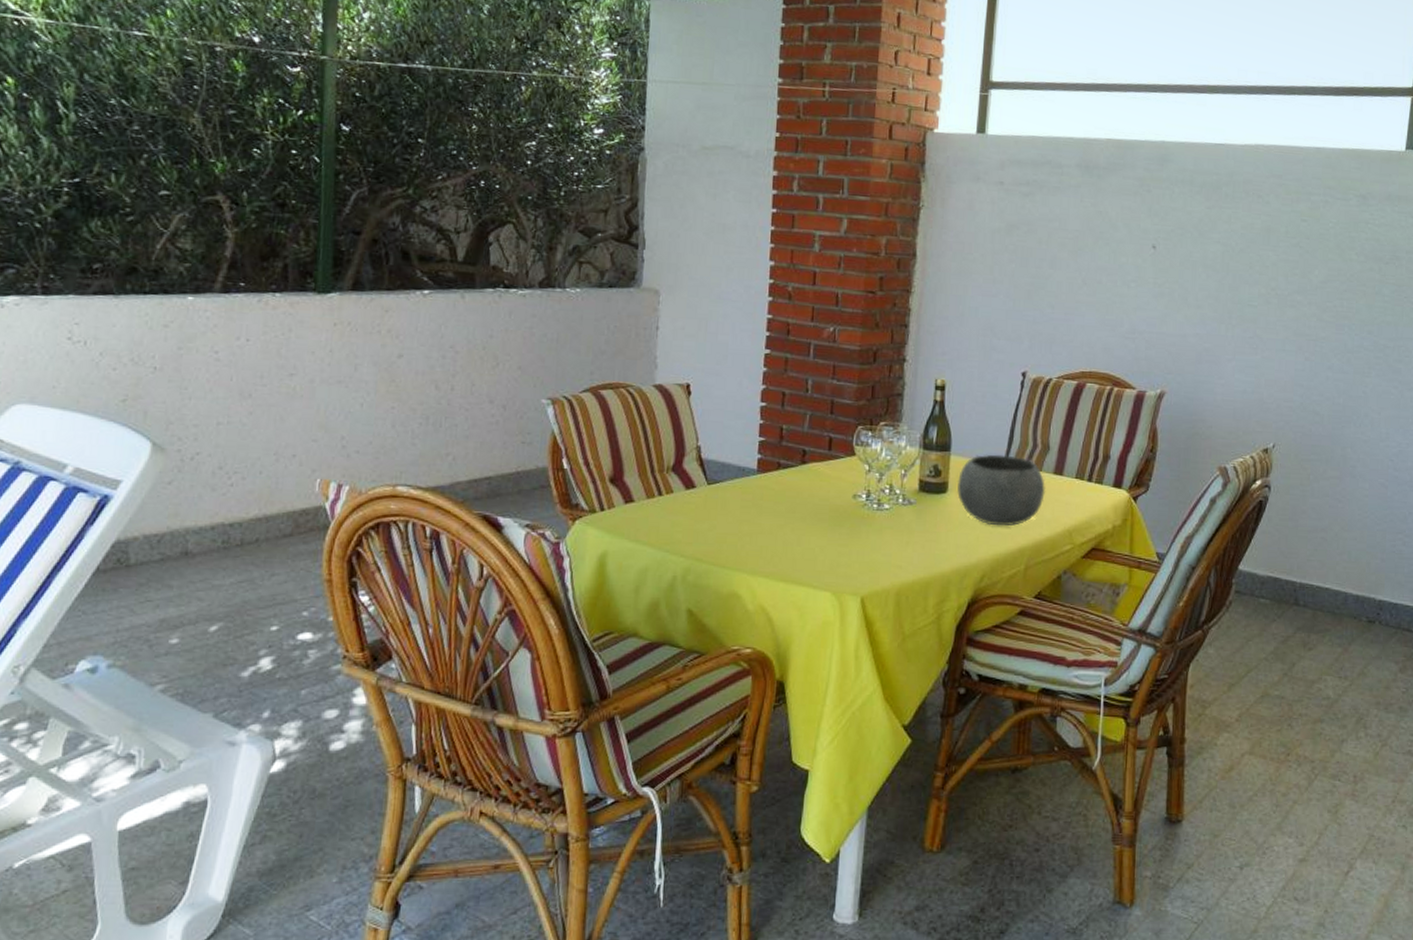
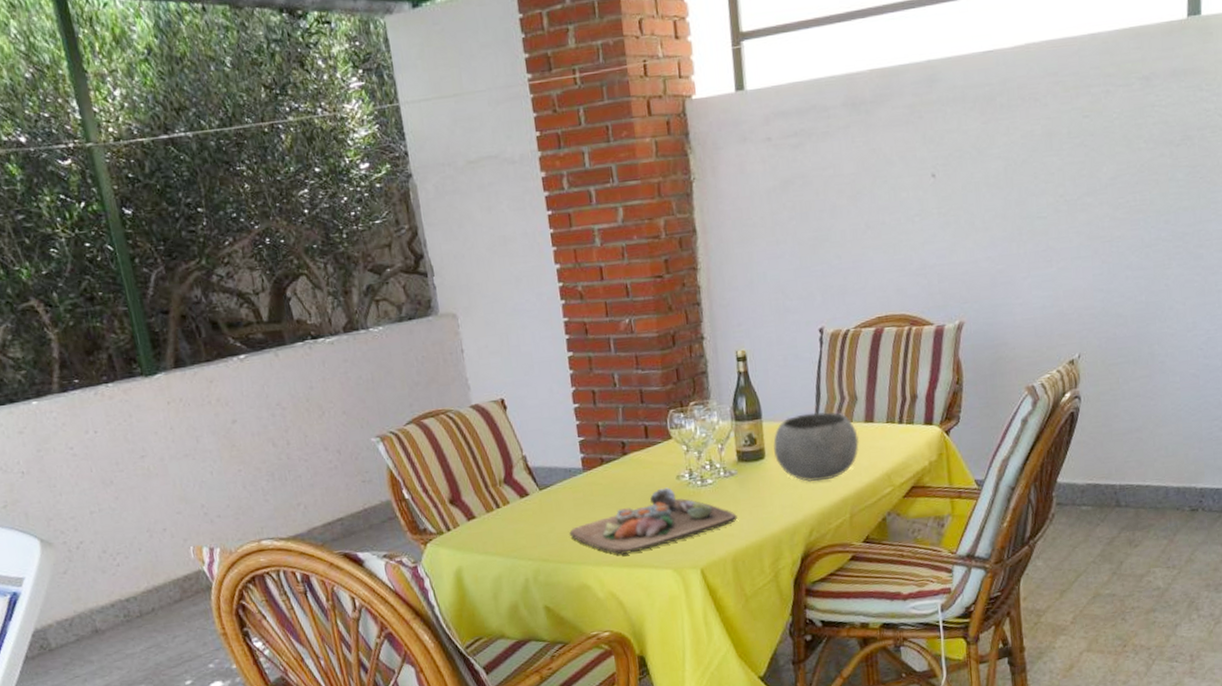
food platter: none [730,504,909,569] -> present [569,487,737,555]

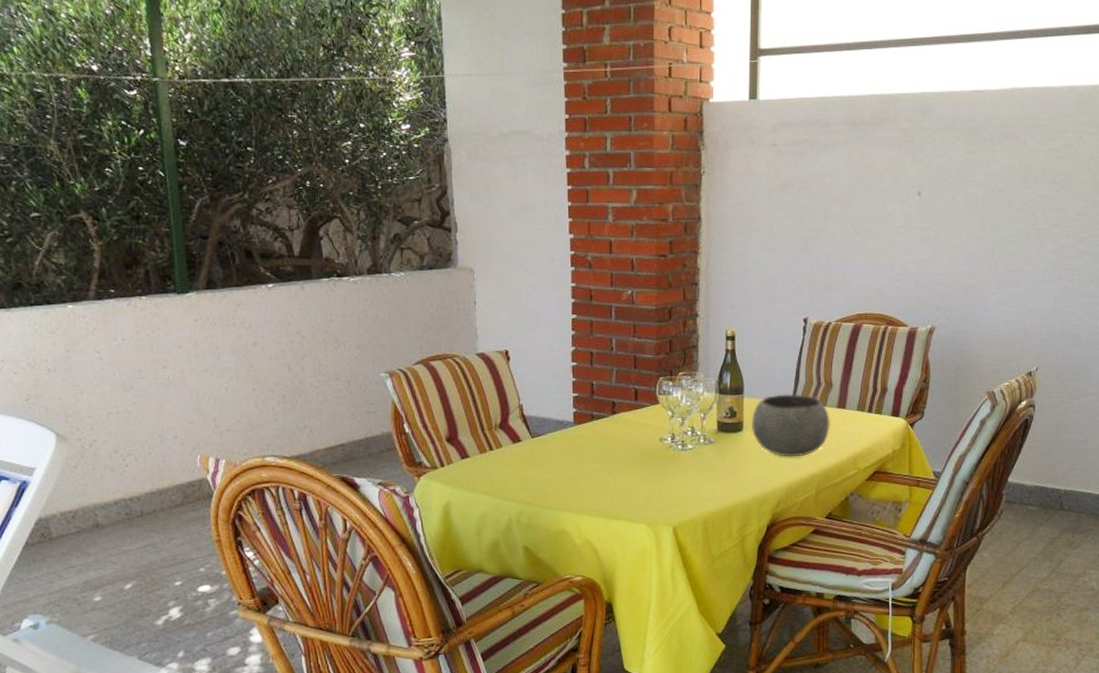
food platter: present [569,487,737,555] -> none [555,448,712,507]

